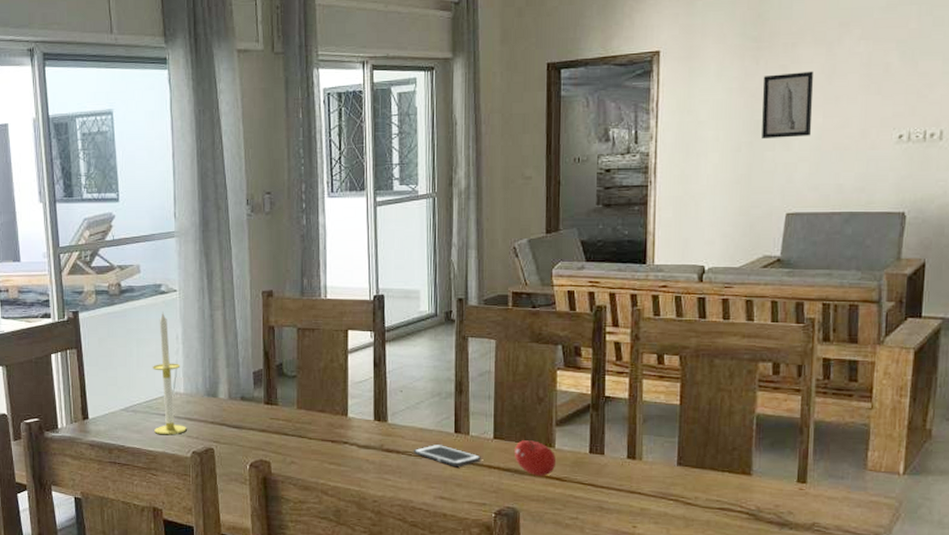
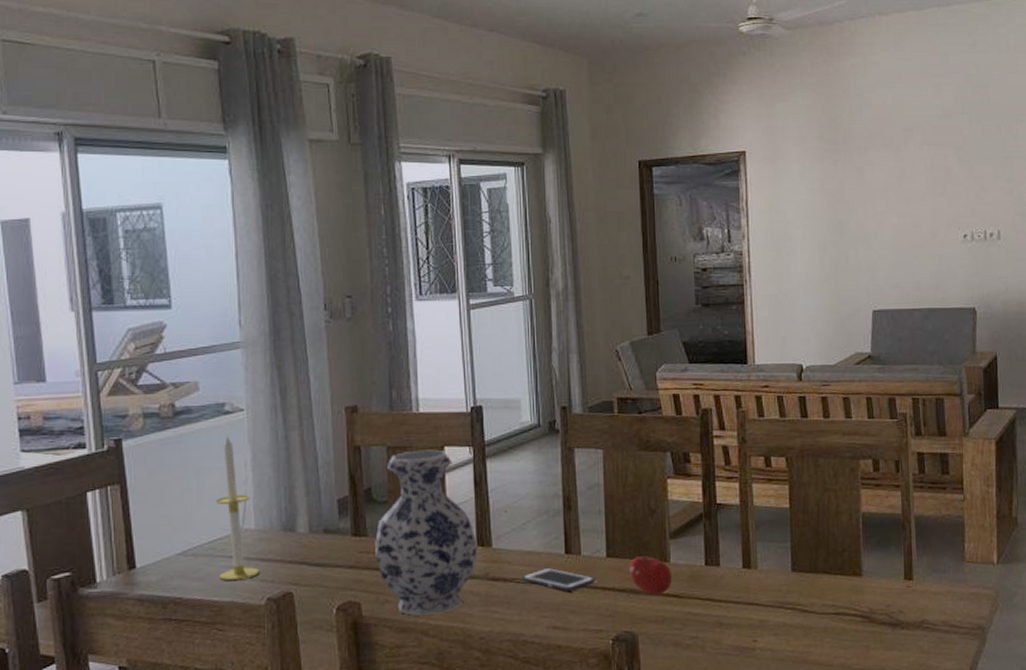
vase: none [284,332,374,478] -> present [375,449,478,616]
wall art: present [762,71,813,138] -> none [841,173,889,237]

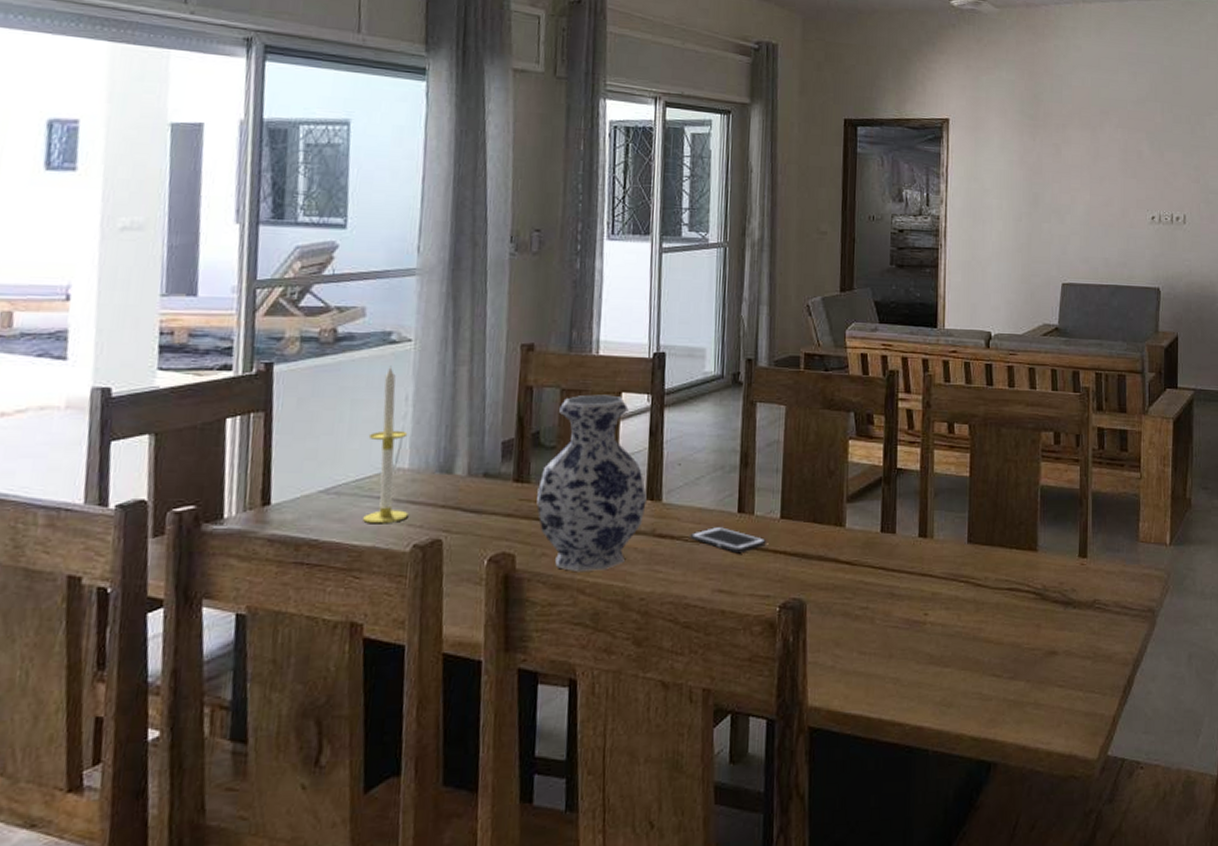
fruit: present [629,556,673,594] -> none [803,519,847,560]

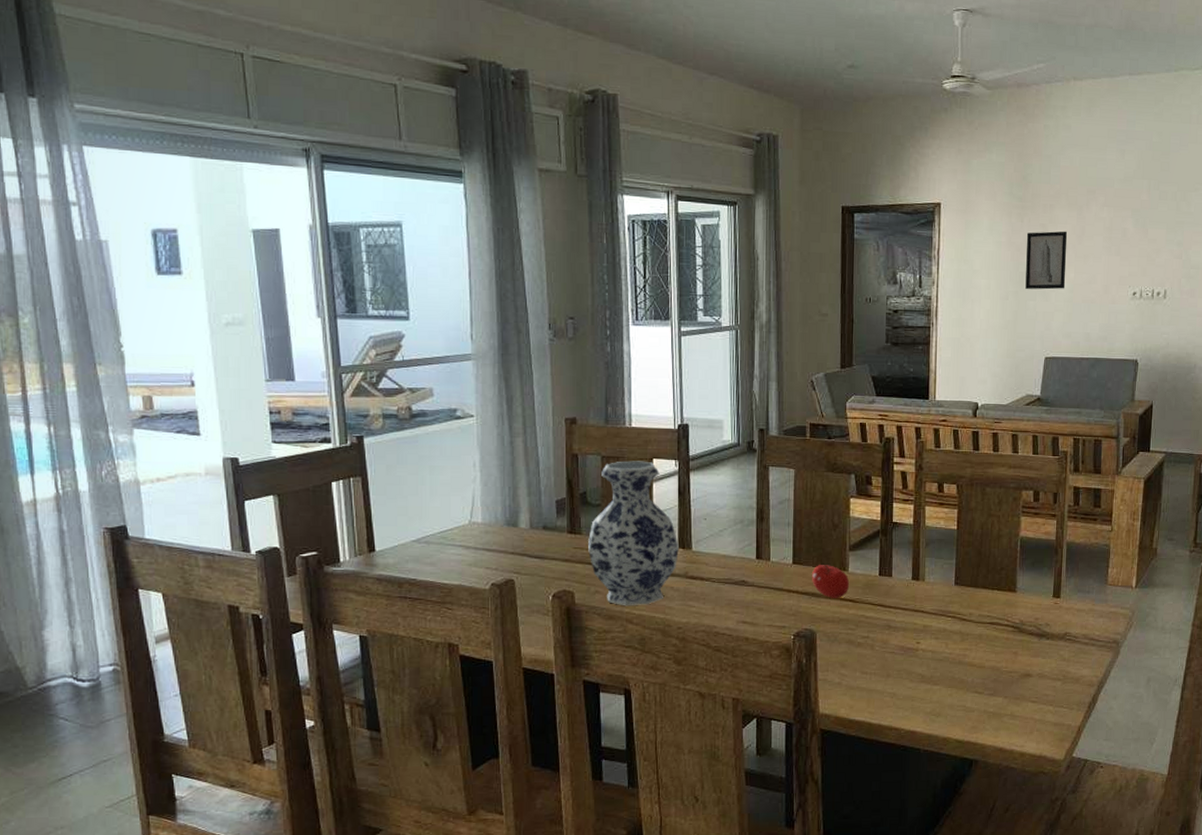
candle: present [363,365,408,524] -> none [447,438,485,567]
cell phone: present [690,526,766,552] -> none [717,570,781,591]
fruit: none [803,519,847,560] -> present [812,565,850,598]
wall art: none [1039,151,1082,212] -> present [1025,231,1067,290]

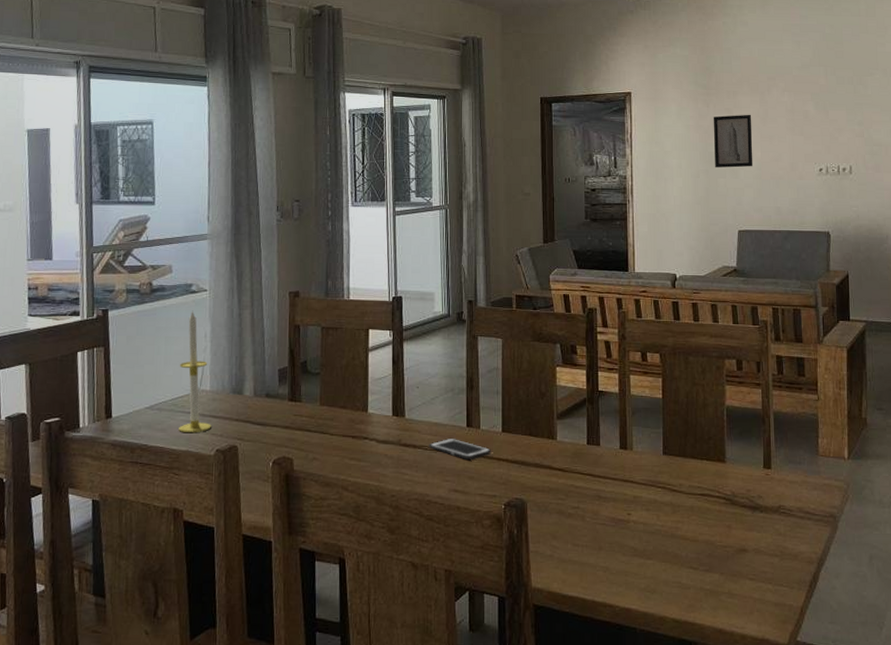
candle: none [447,438,485,567] -> present [179,310,211,433]
vase: present [588,461,679,606] -> none [307,331,393,473]
cell phone: none [717,570,781,591] -> present [429,437,491,459]
fruit: present [812,565,850,598] -> none [521,433,559,467]

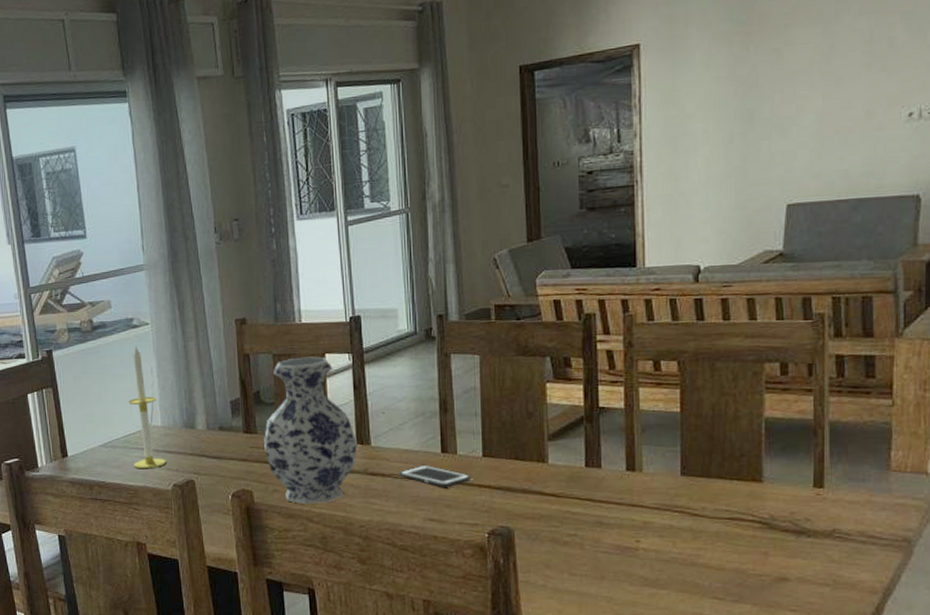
vase: none [307,331,393,473] -> present [264,356,357,505]
wall art: present [713,114,753,168] -> none [754,52,811,127]

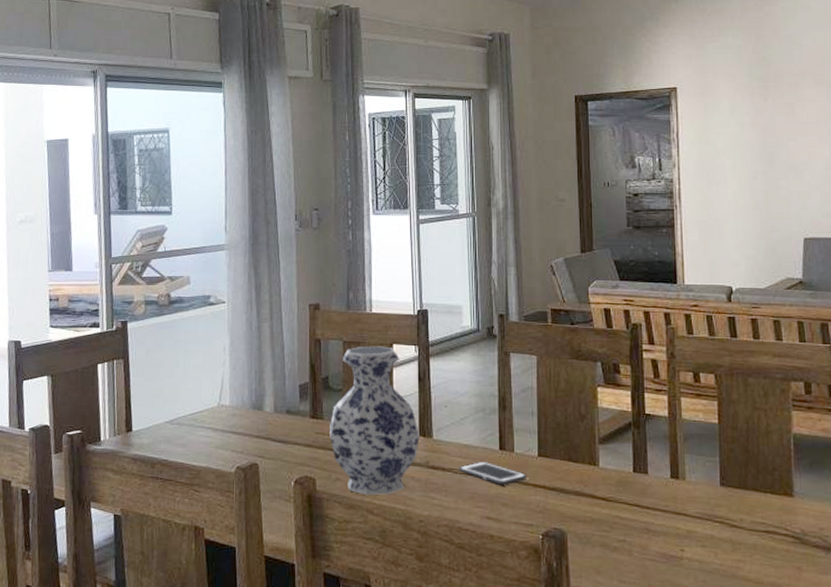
candle: present [128,345,166,469] -> none [198,323,231,450]

